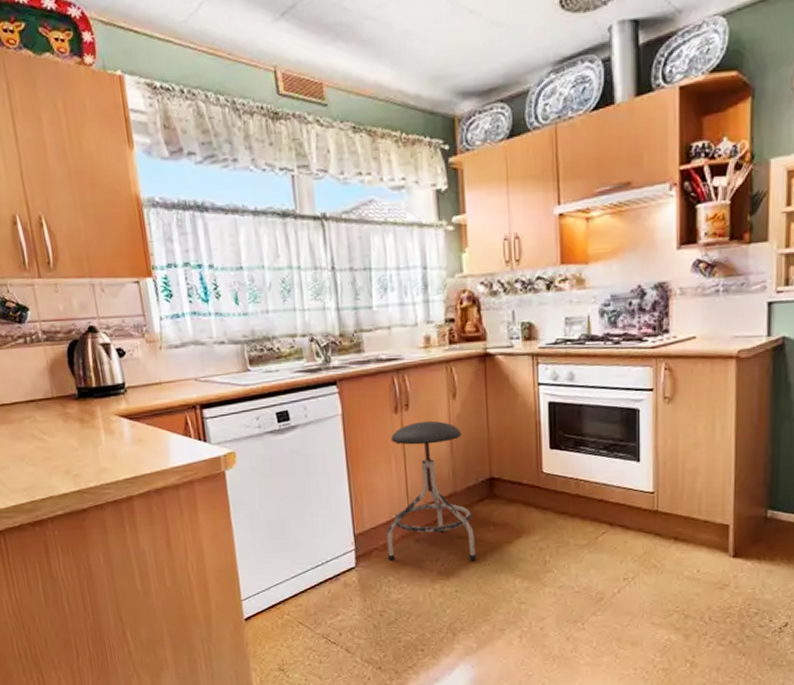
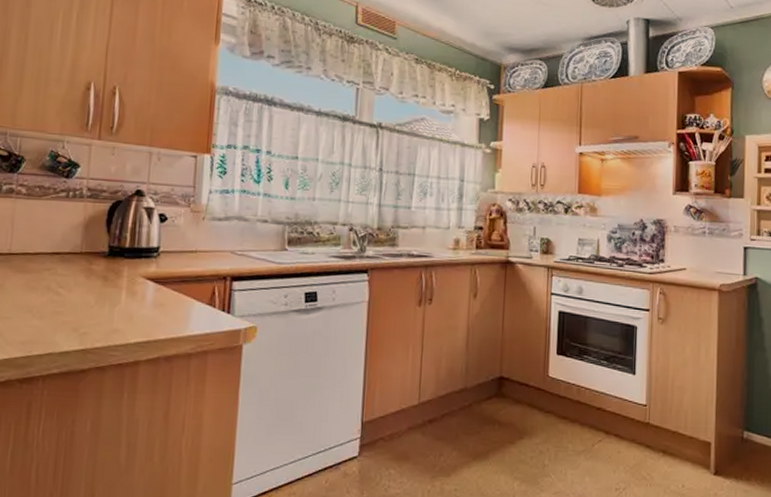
stool: present [386,420,477,560] -> none [392,316,479,458]

